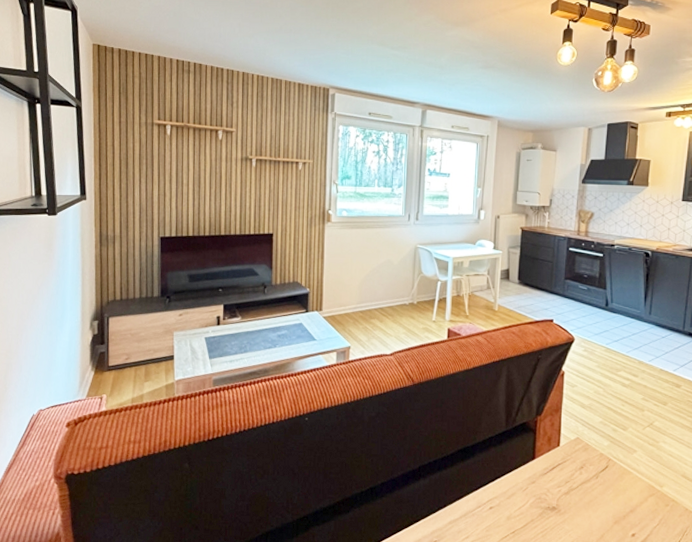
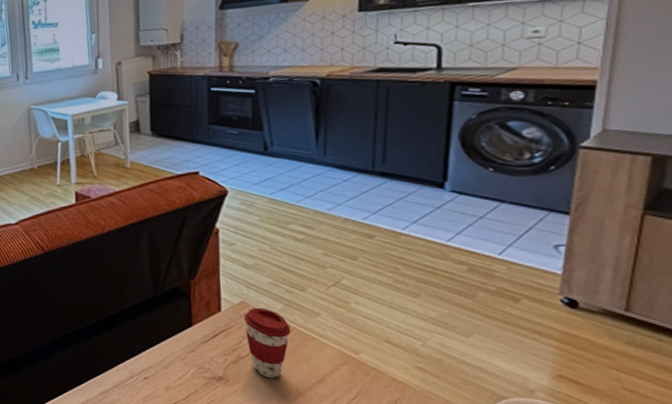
coffee cup: none [578,443,613,509] -> present [244,307,291,379]

